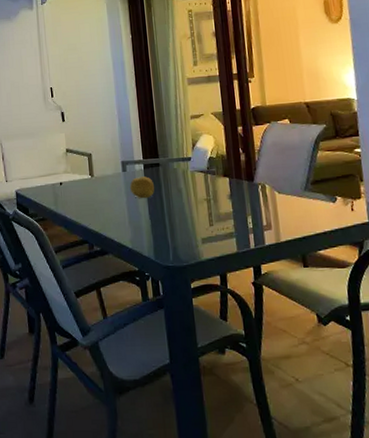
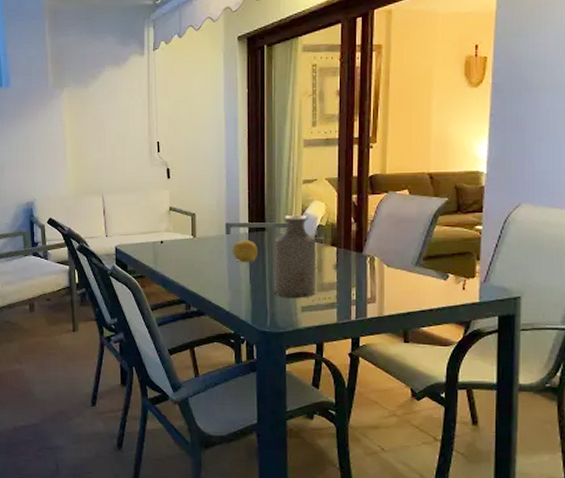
bottle: none [169,149,213,231] -> present [274,215,316,299]

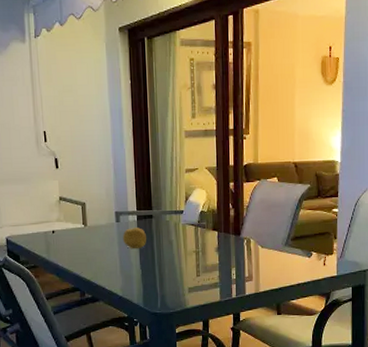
bottle: present [274,215,316,299] -> none [161,203,200,281]

